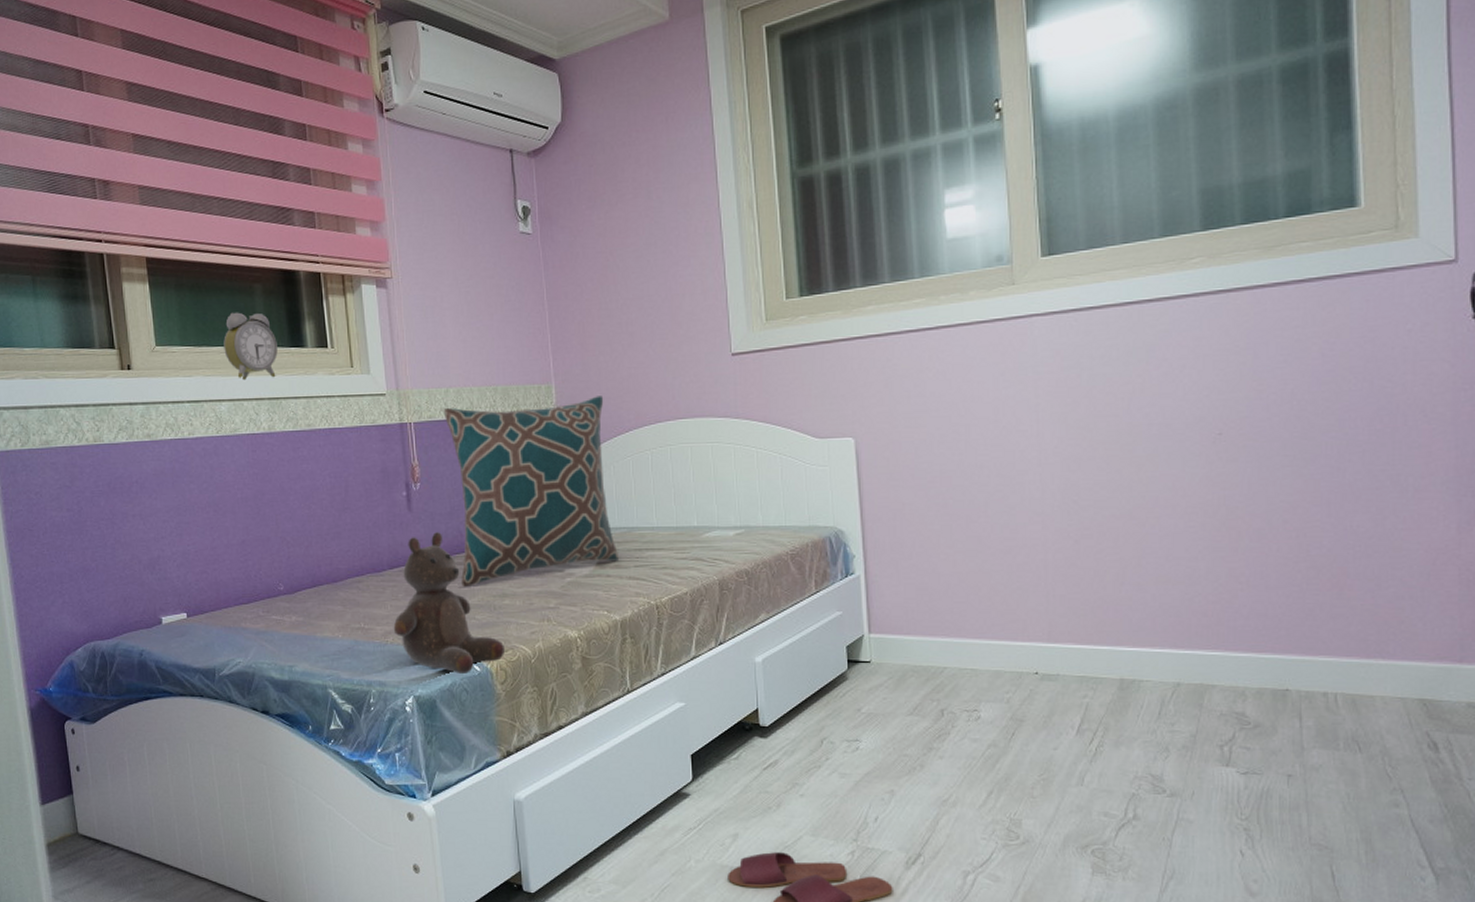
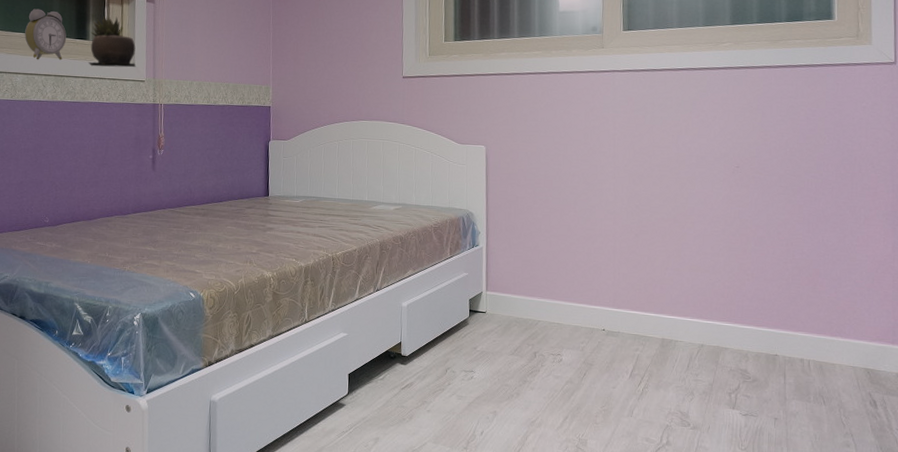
succulent plant: none [308,311,372,382] -> present [88,16,136,68]
stuffed bear: present [393,532,506,675] -> none [131,188,216,299]
pillow: present [443,396,620,587] -> none [187,96,308,232]

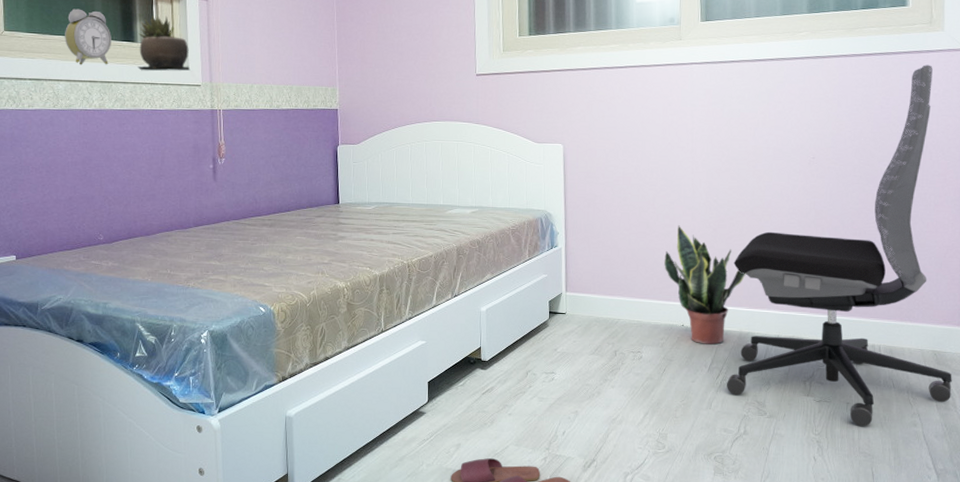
potted plant: none [585,229,669,351] -> present [664,225,746,345]
office chair: none [648,77,887,445] -> present [726,64,952,427]

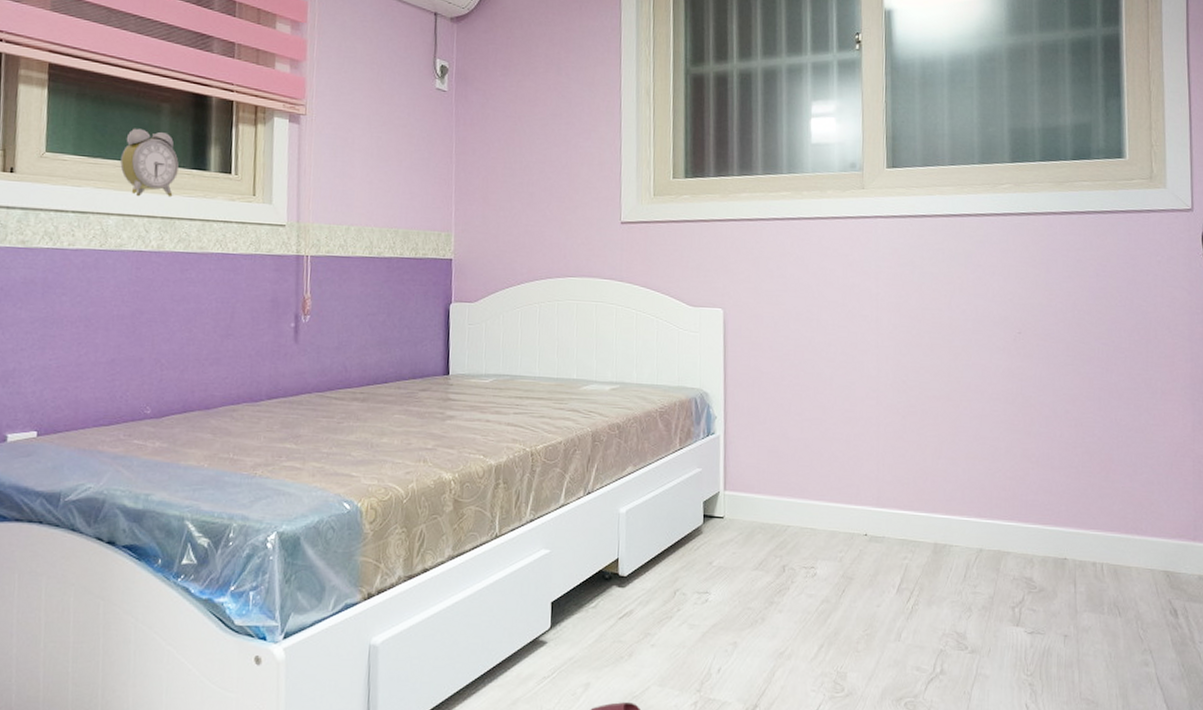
succulent plant: present [137,16,191,71] -> none [208,140,274,208]
potted plant: present [664,225,746,345] -> none [843,410,942,560]
office chair: present [726,64,952,427] -> none [918,226,1189,666]

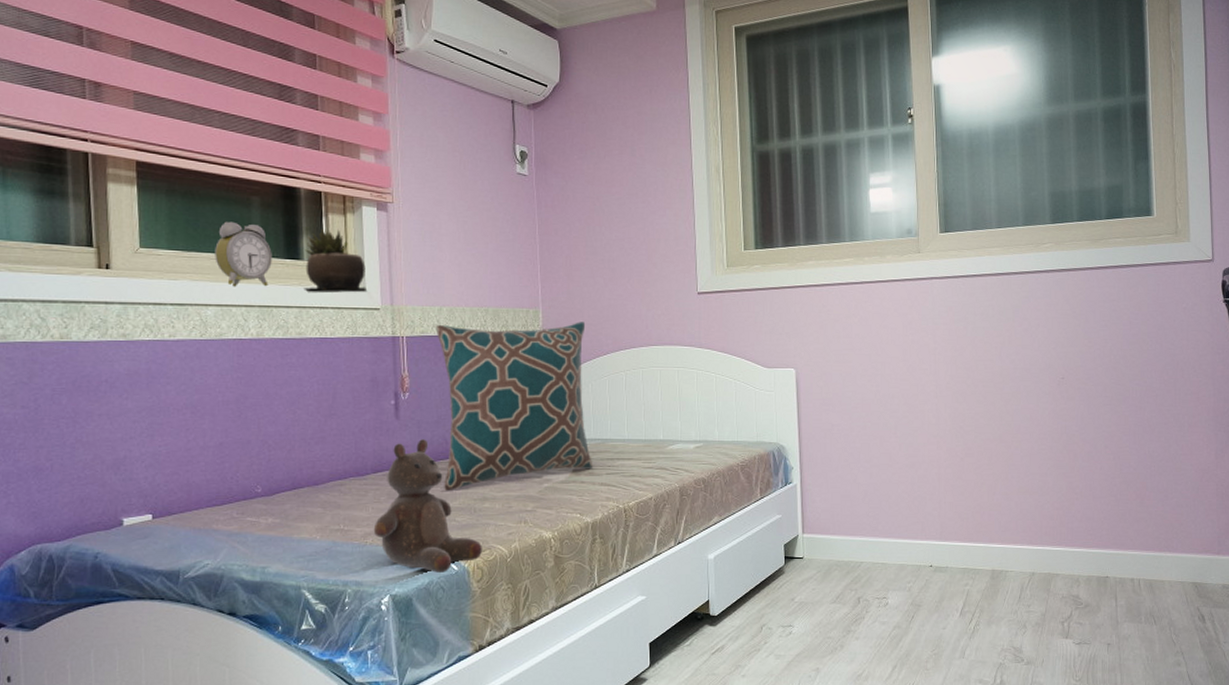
succulent plant: none [208,140,274,208] -> present [304,229,368,294]
stuffed bear: none [263,366,378,512] -> present [373,439,483,574]
pillow: none [341,245,501,423] -> present [435,322,594,491]

